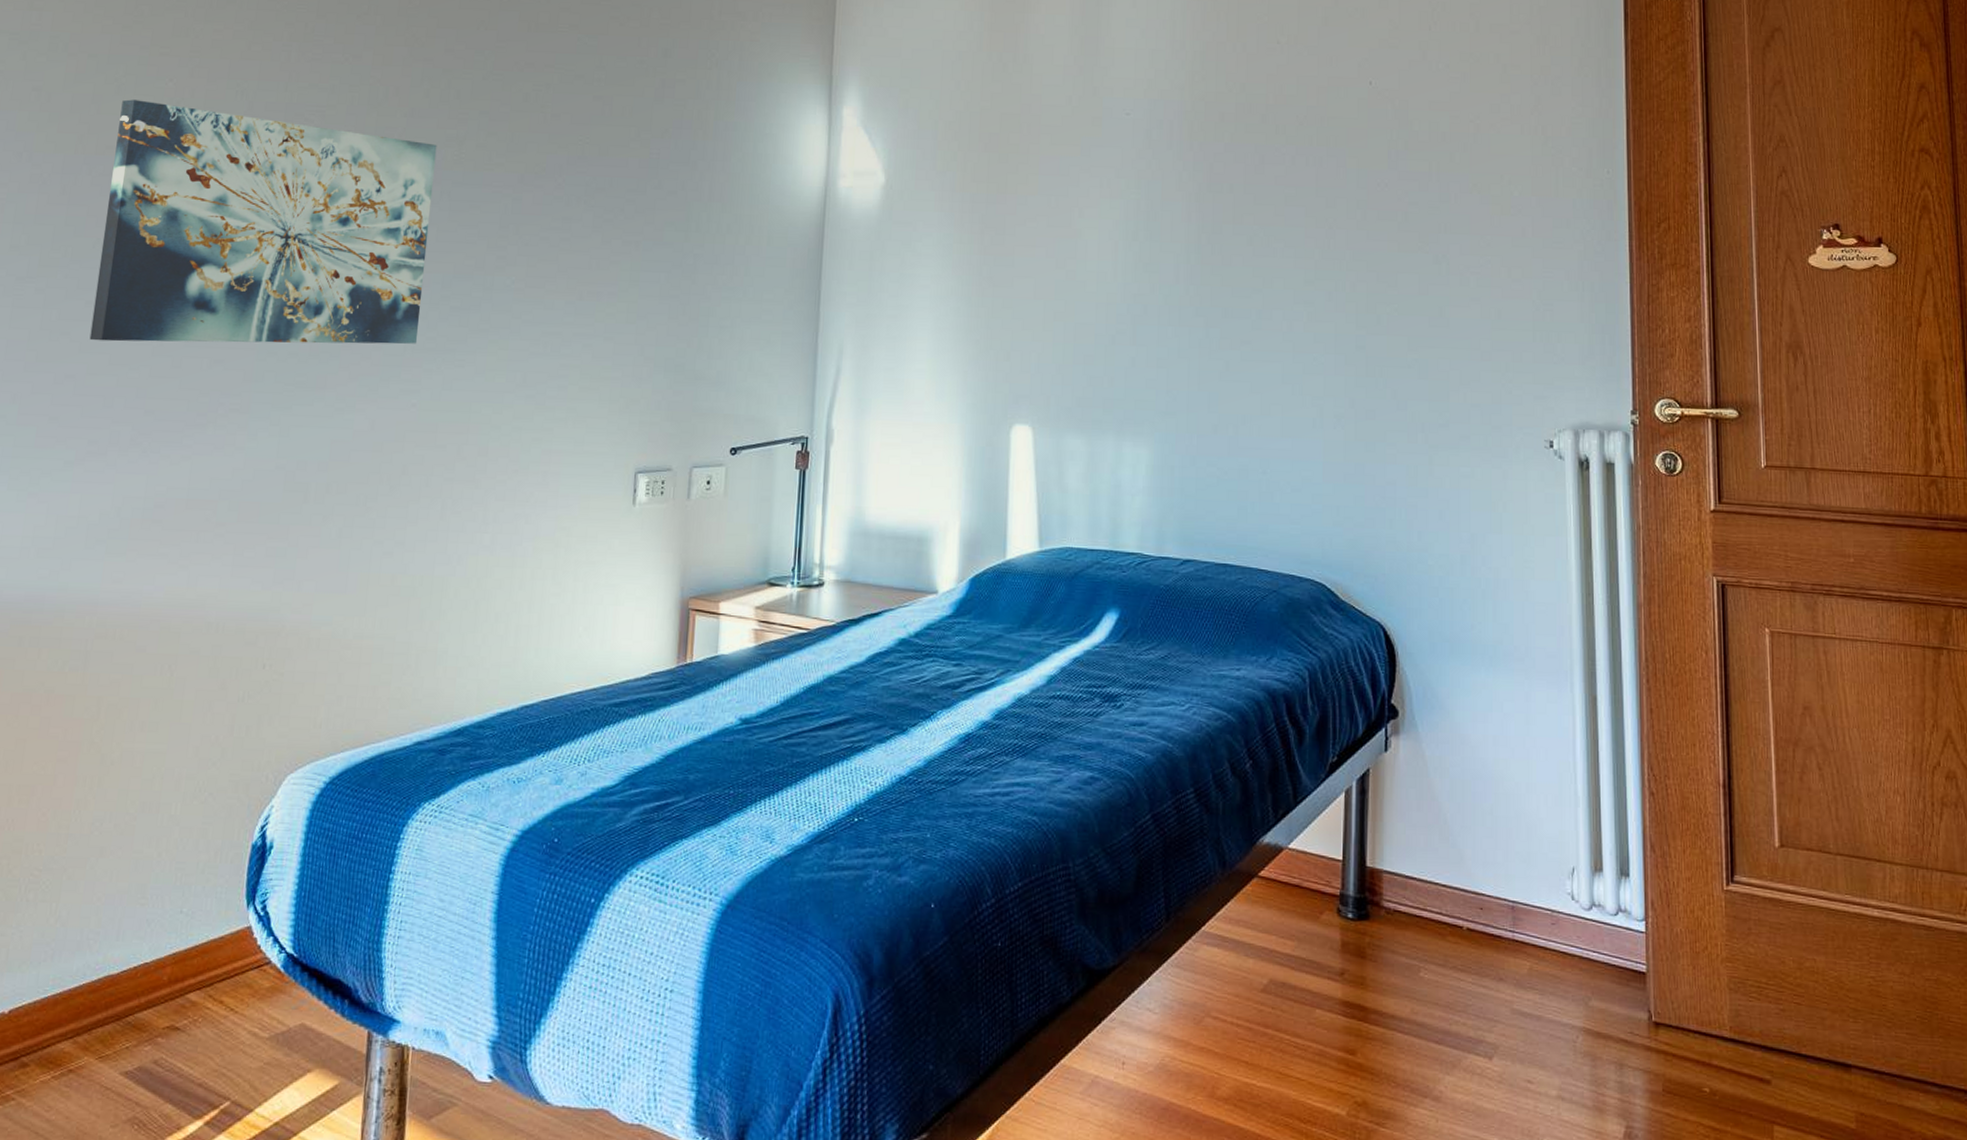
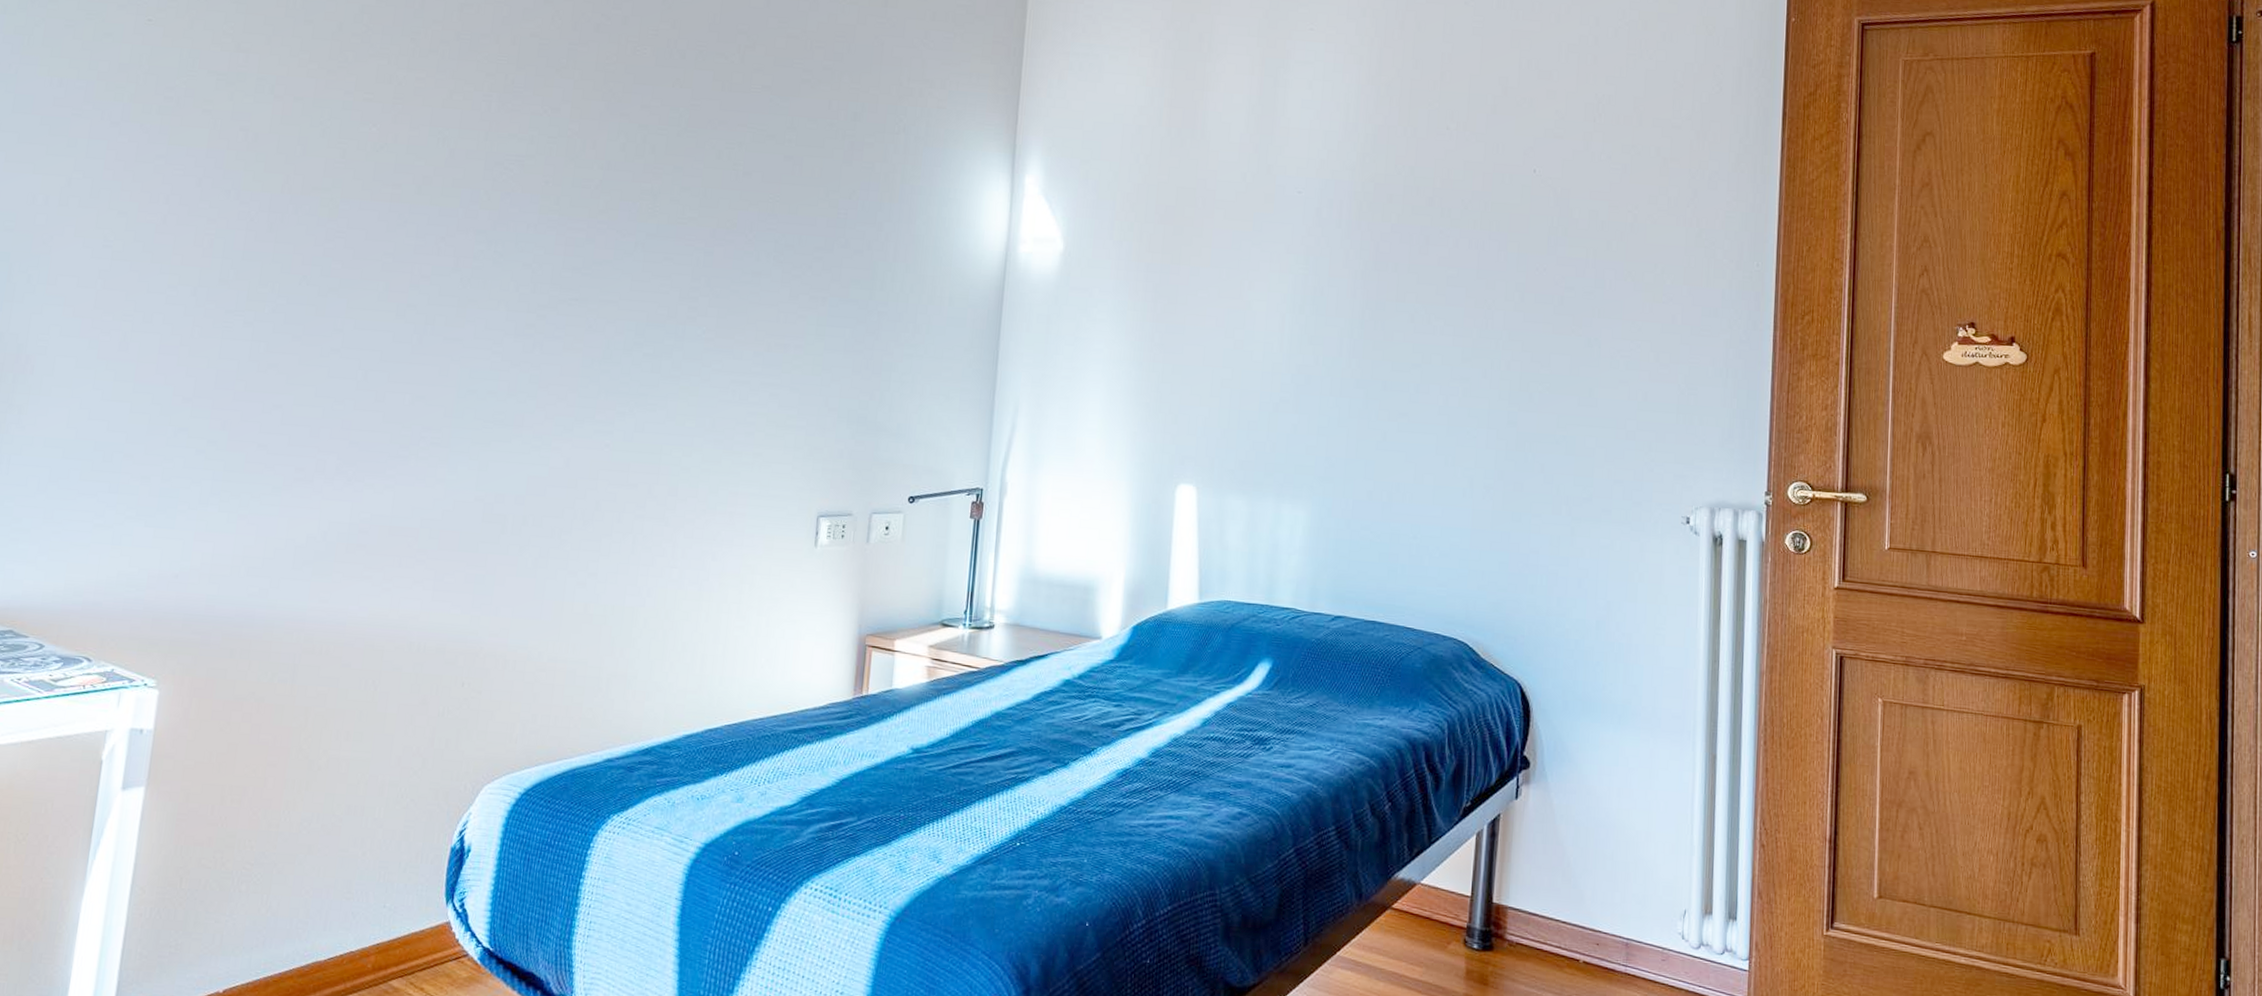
wall art: present [89,99,437,344] -> none [296,142,633,388]

